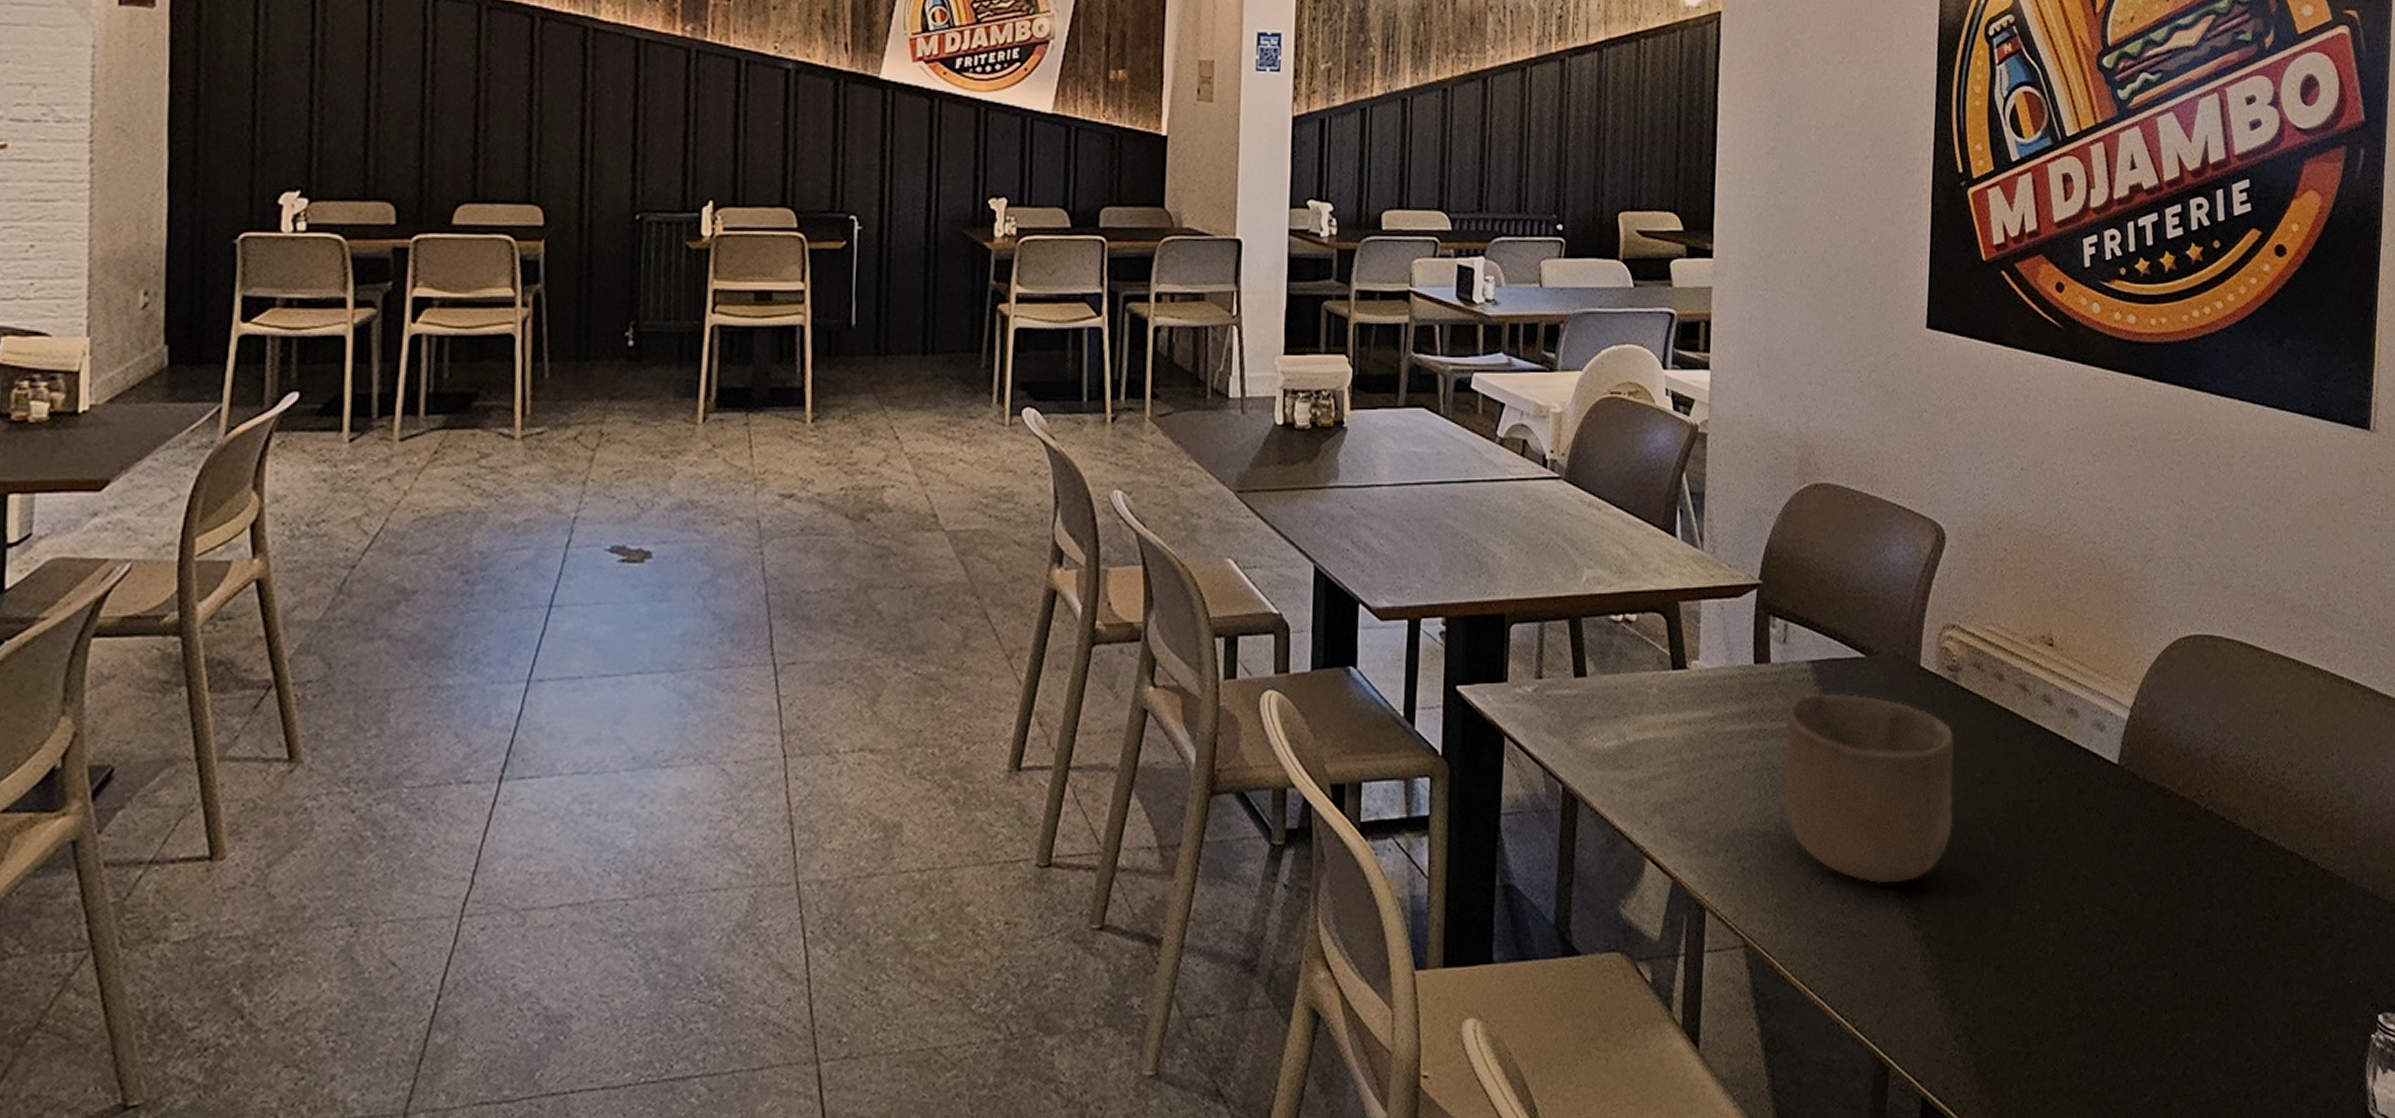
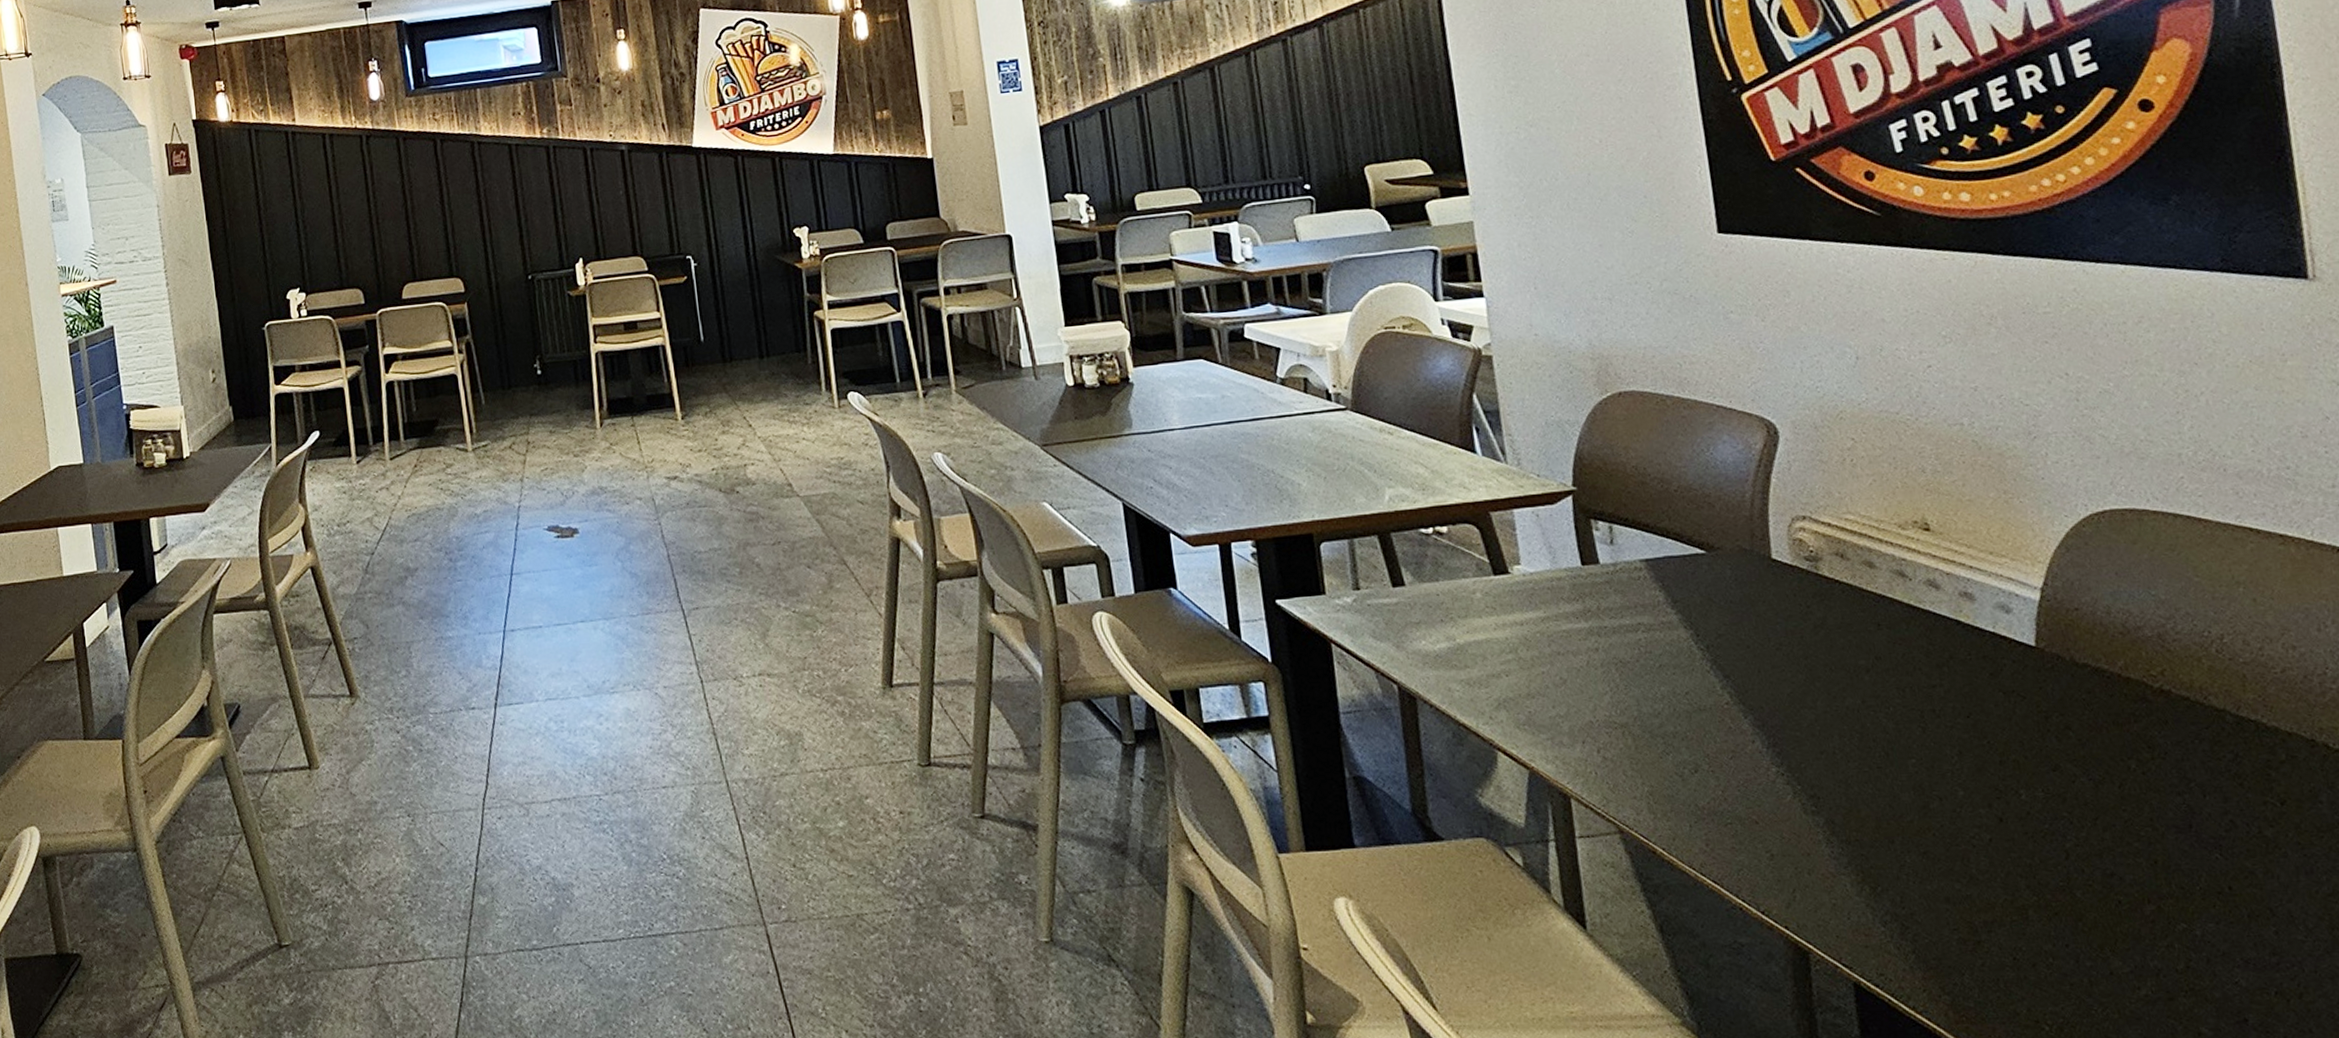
bowl: present [1783,693,1955,884] -> none [1625,588,1841,772]

